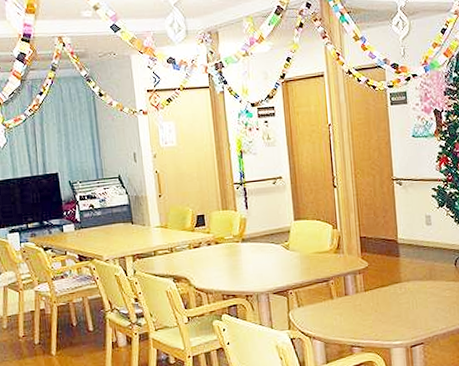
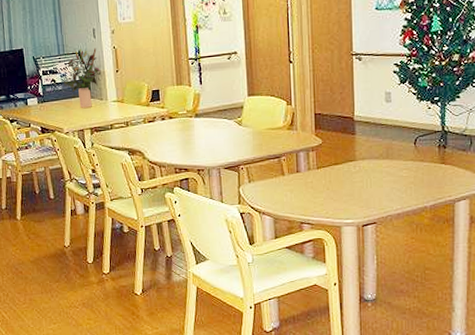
bouquet: none [102,172,143,235] -> present [63,48,101,109]

